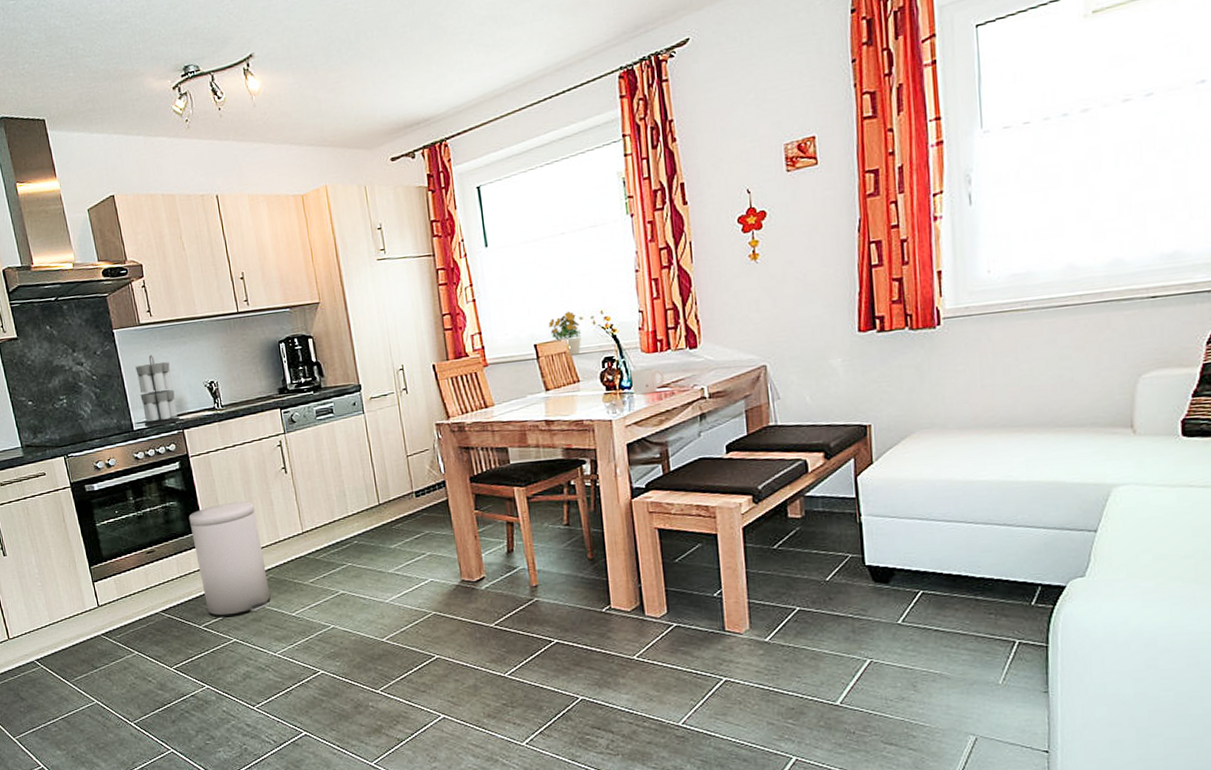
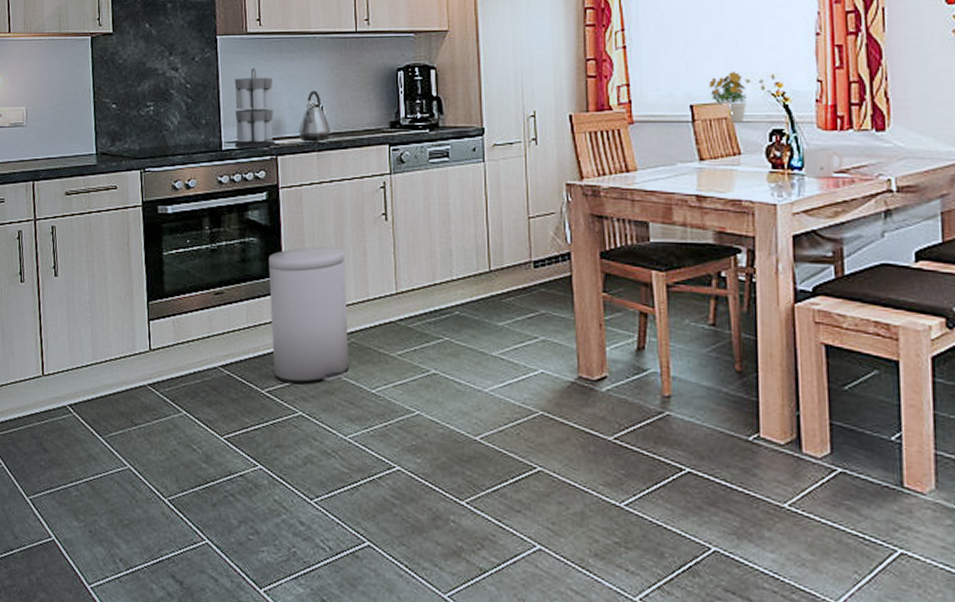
kettle: none [198,368,228,415] -> present [298,90,331,142]

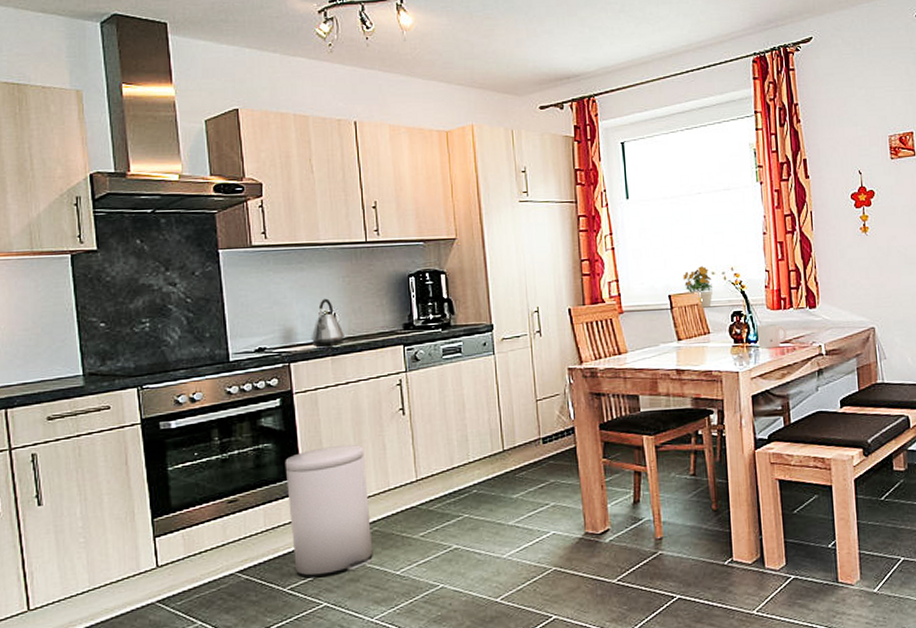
spice rack: present [234,67,276,149] -> none [240,279,288,359]

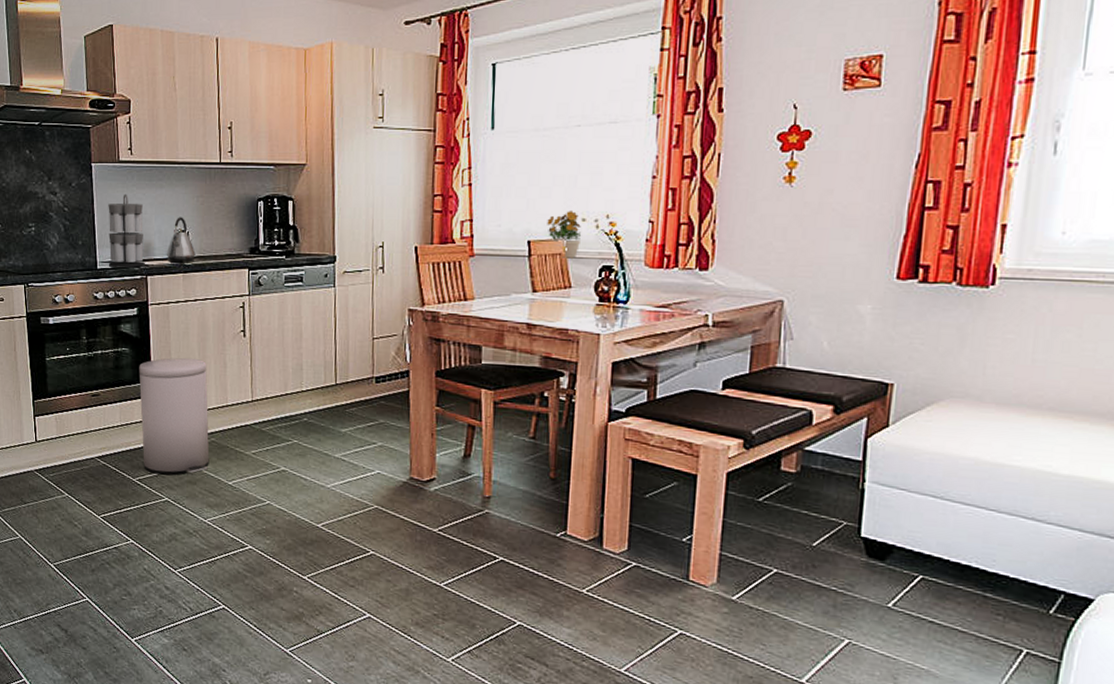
spice rack: none [240,279,288,359] -> present [108,193,146,269]
mug: present [756,323,788,349] -> none [628,283,667,312]

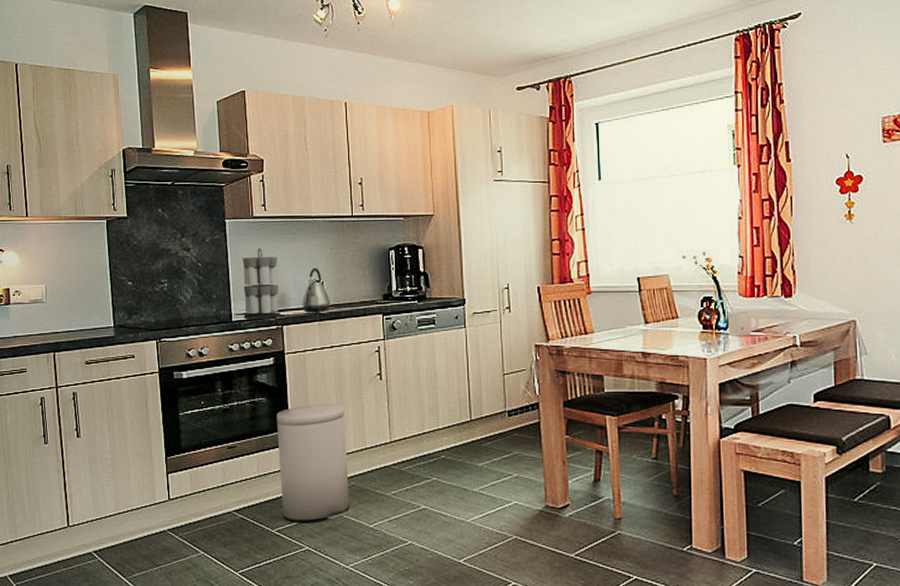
flowerpot: present [547,211,581,258] -> none [653,249,683,292]
mug: none [628,283,667,312] -> present [727,311,760,336]

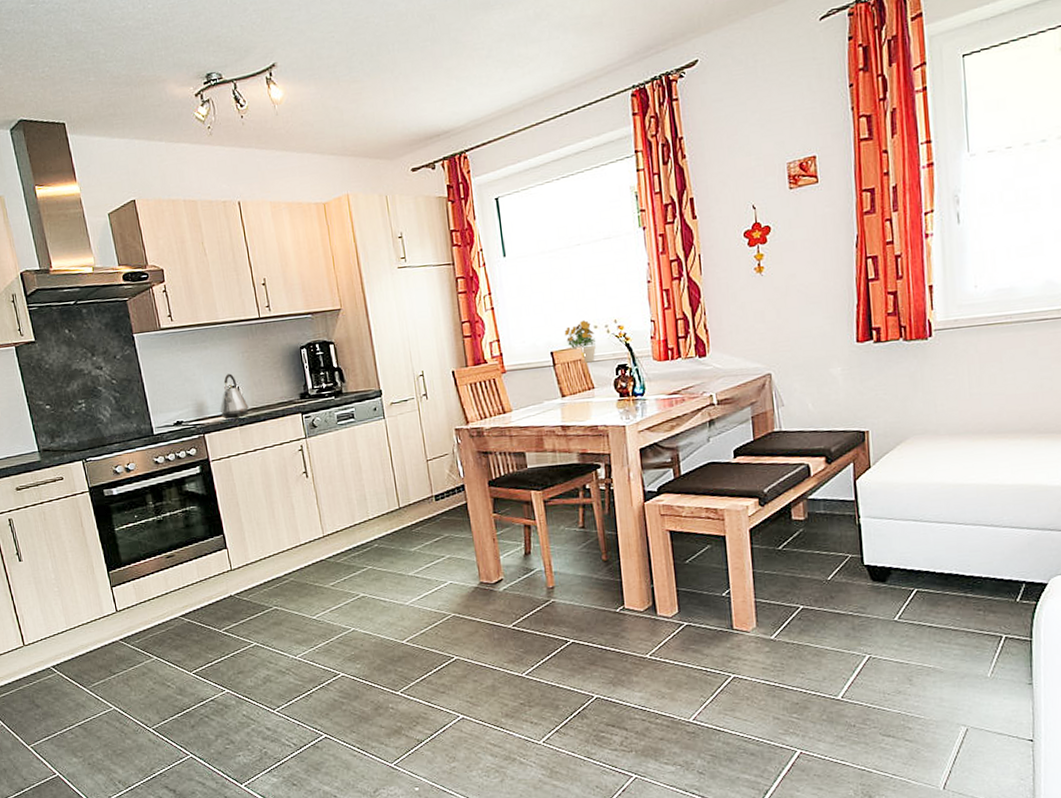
spice rack: present [242,247,282,320] -> none [156,359,202,432]
pedal bin: present [276,403,350,523] -> none [209,505,292,622]
flowerpot: none [653,249,683,292] -> present [564,320,596,363]
mug: present [727,311,760,336] -> none [642,375,676,402]

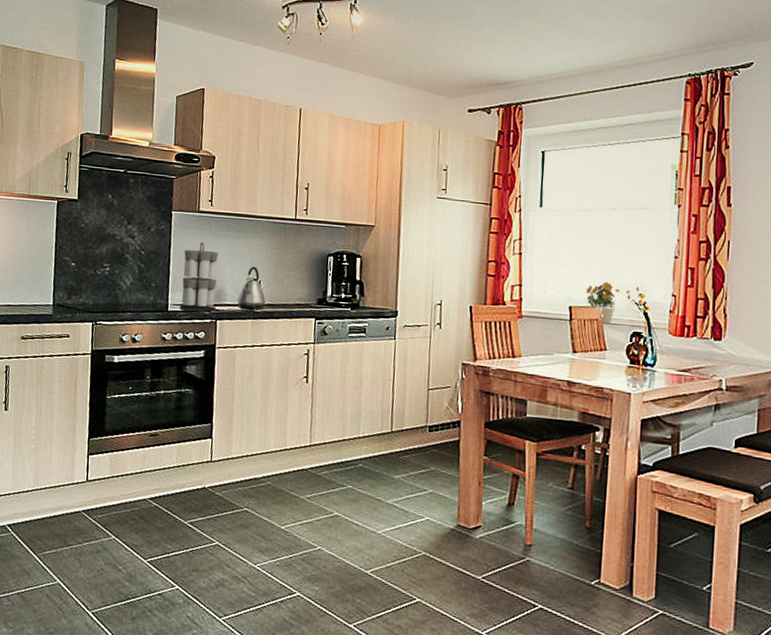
spice rack: none [156,359,202,432] -> present [179,241,218,313]

